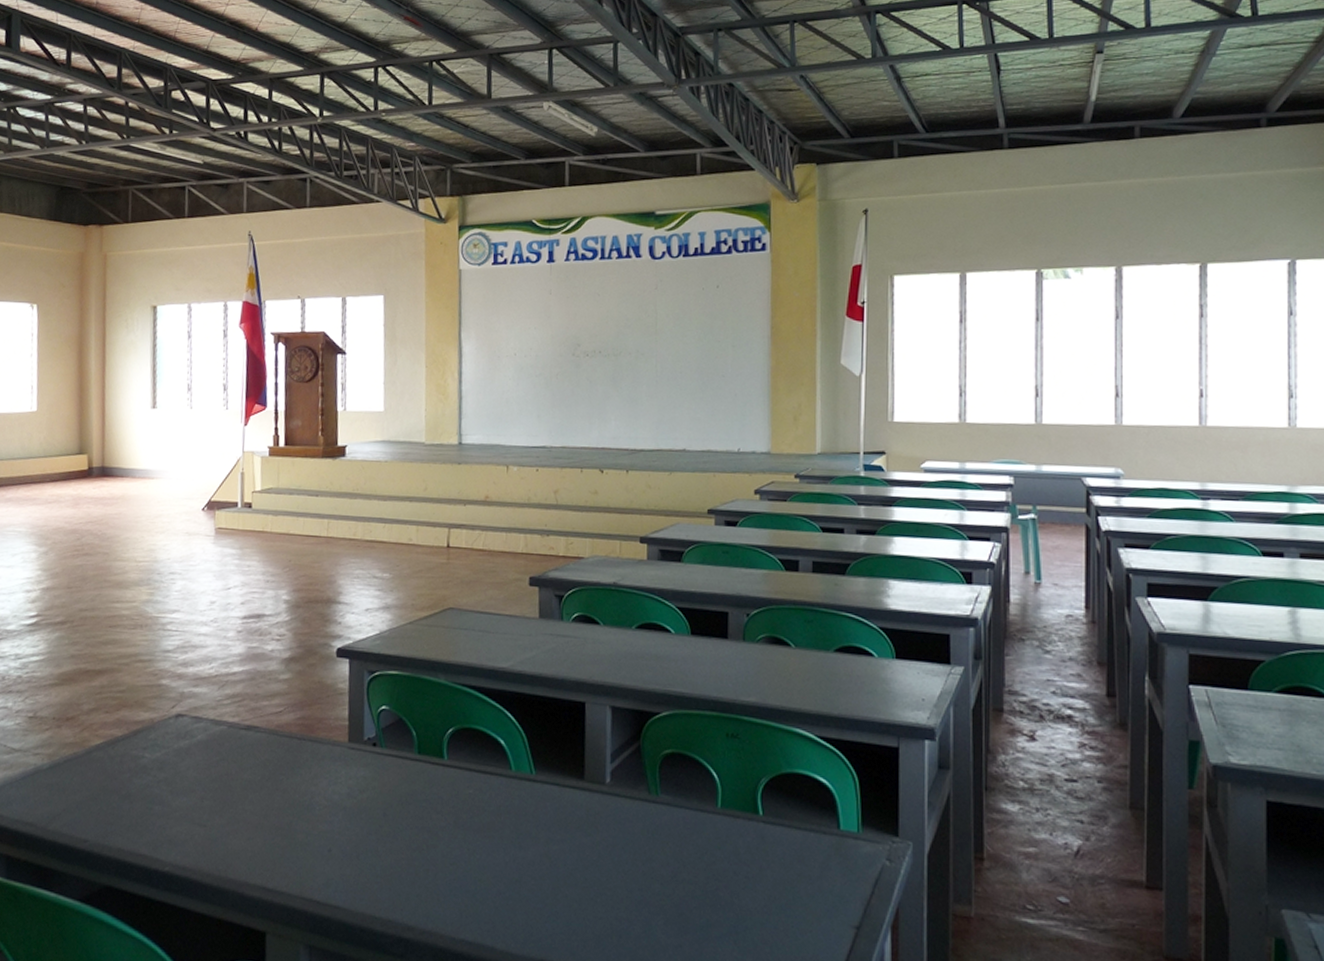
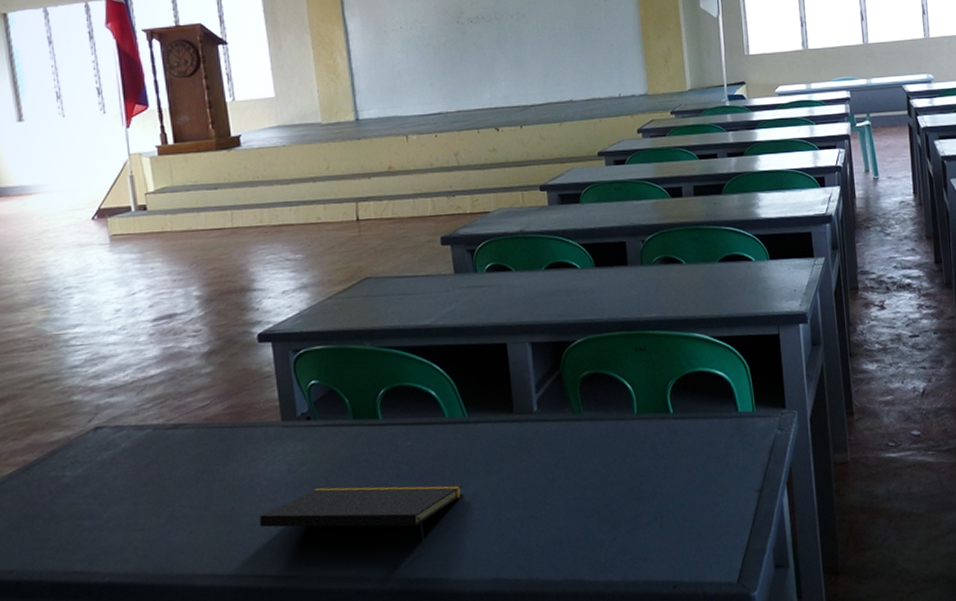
notepad: none [314,819,521,908] -> present [260,484,464,548]

